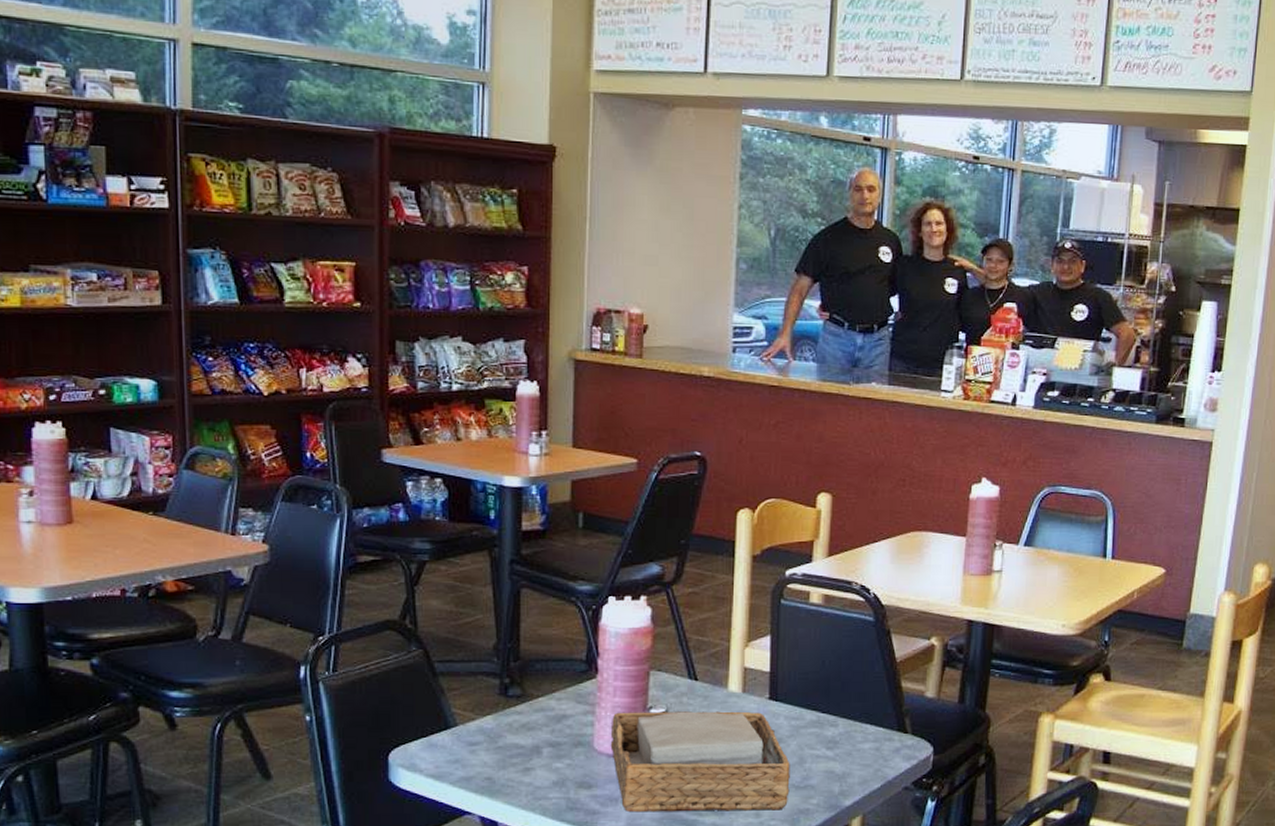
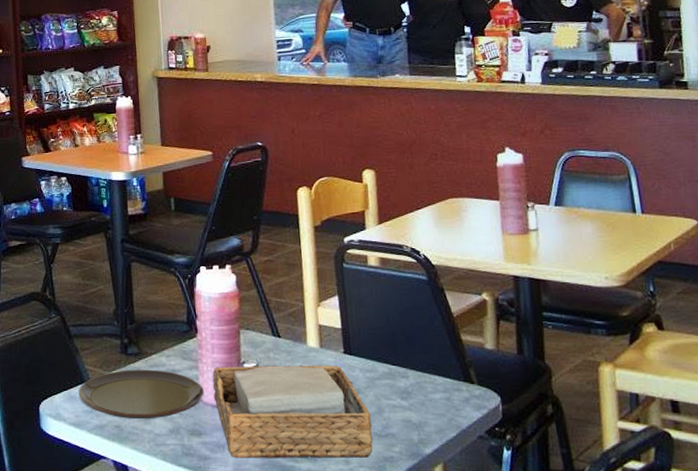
plate: none [441,714,599,771] -> present [78,369,204,420]

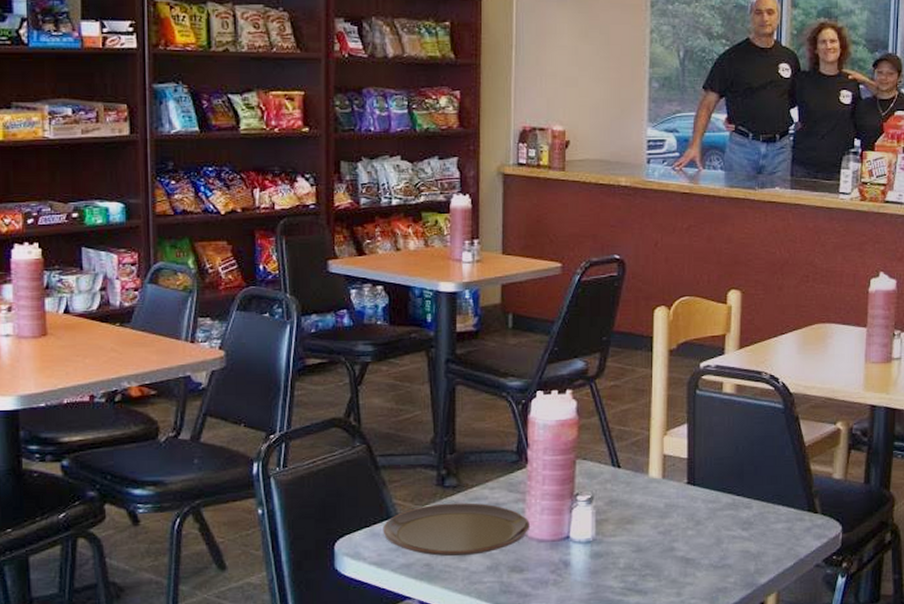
napkin holder: present [213,365,373,459] -> none [540,496,708,594]

